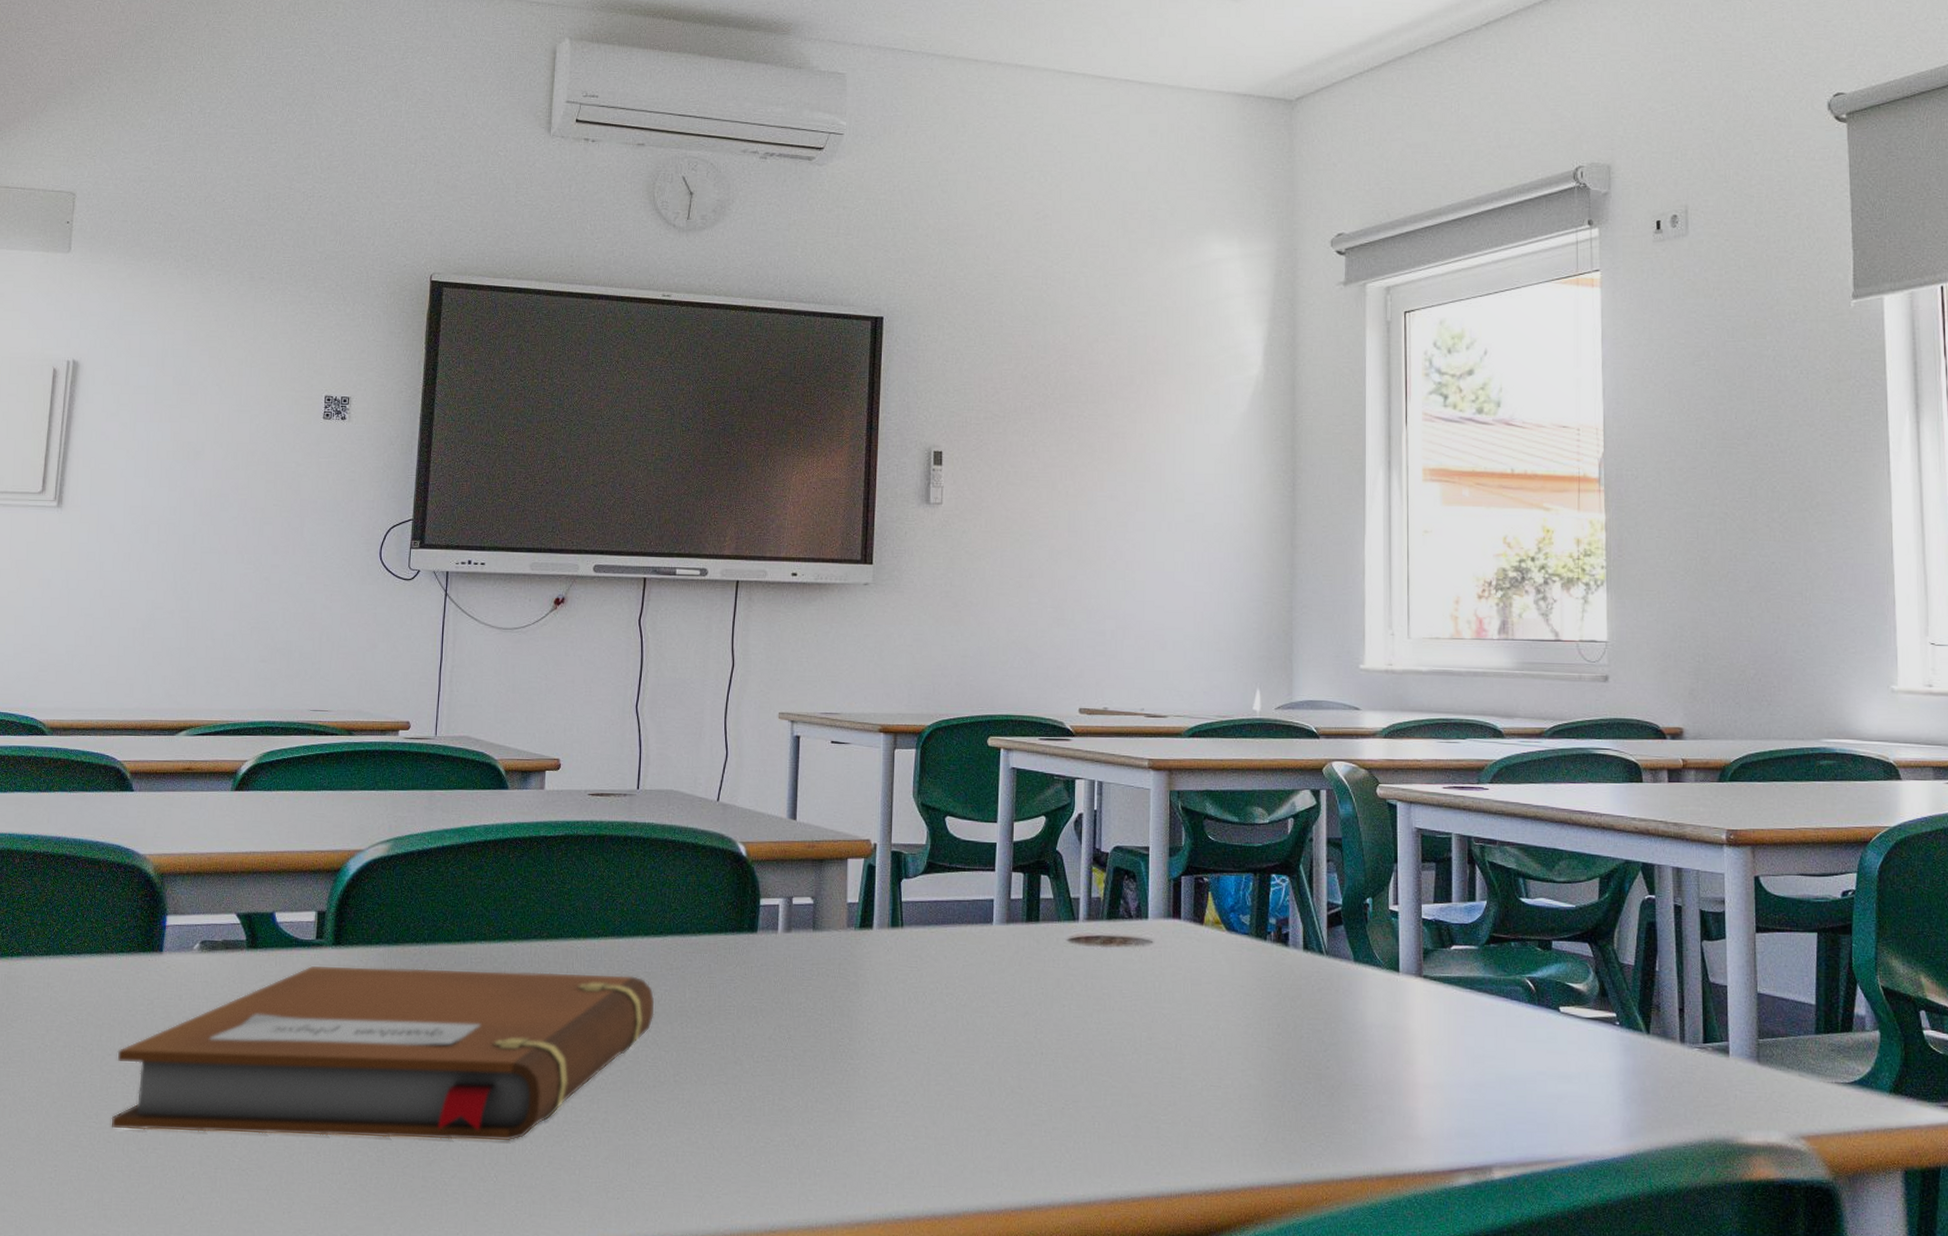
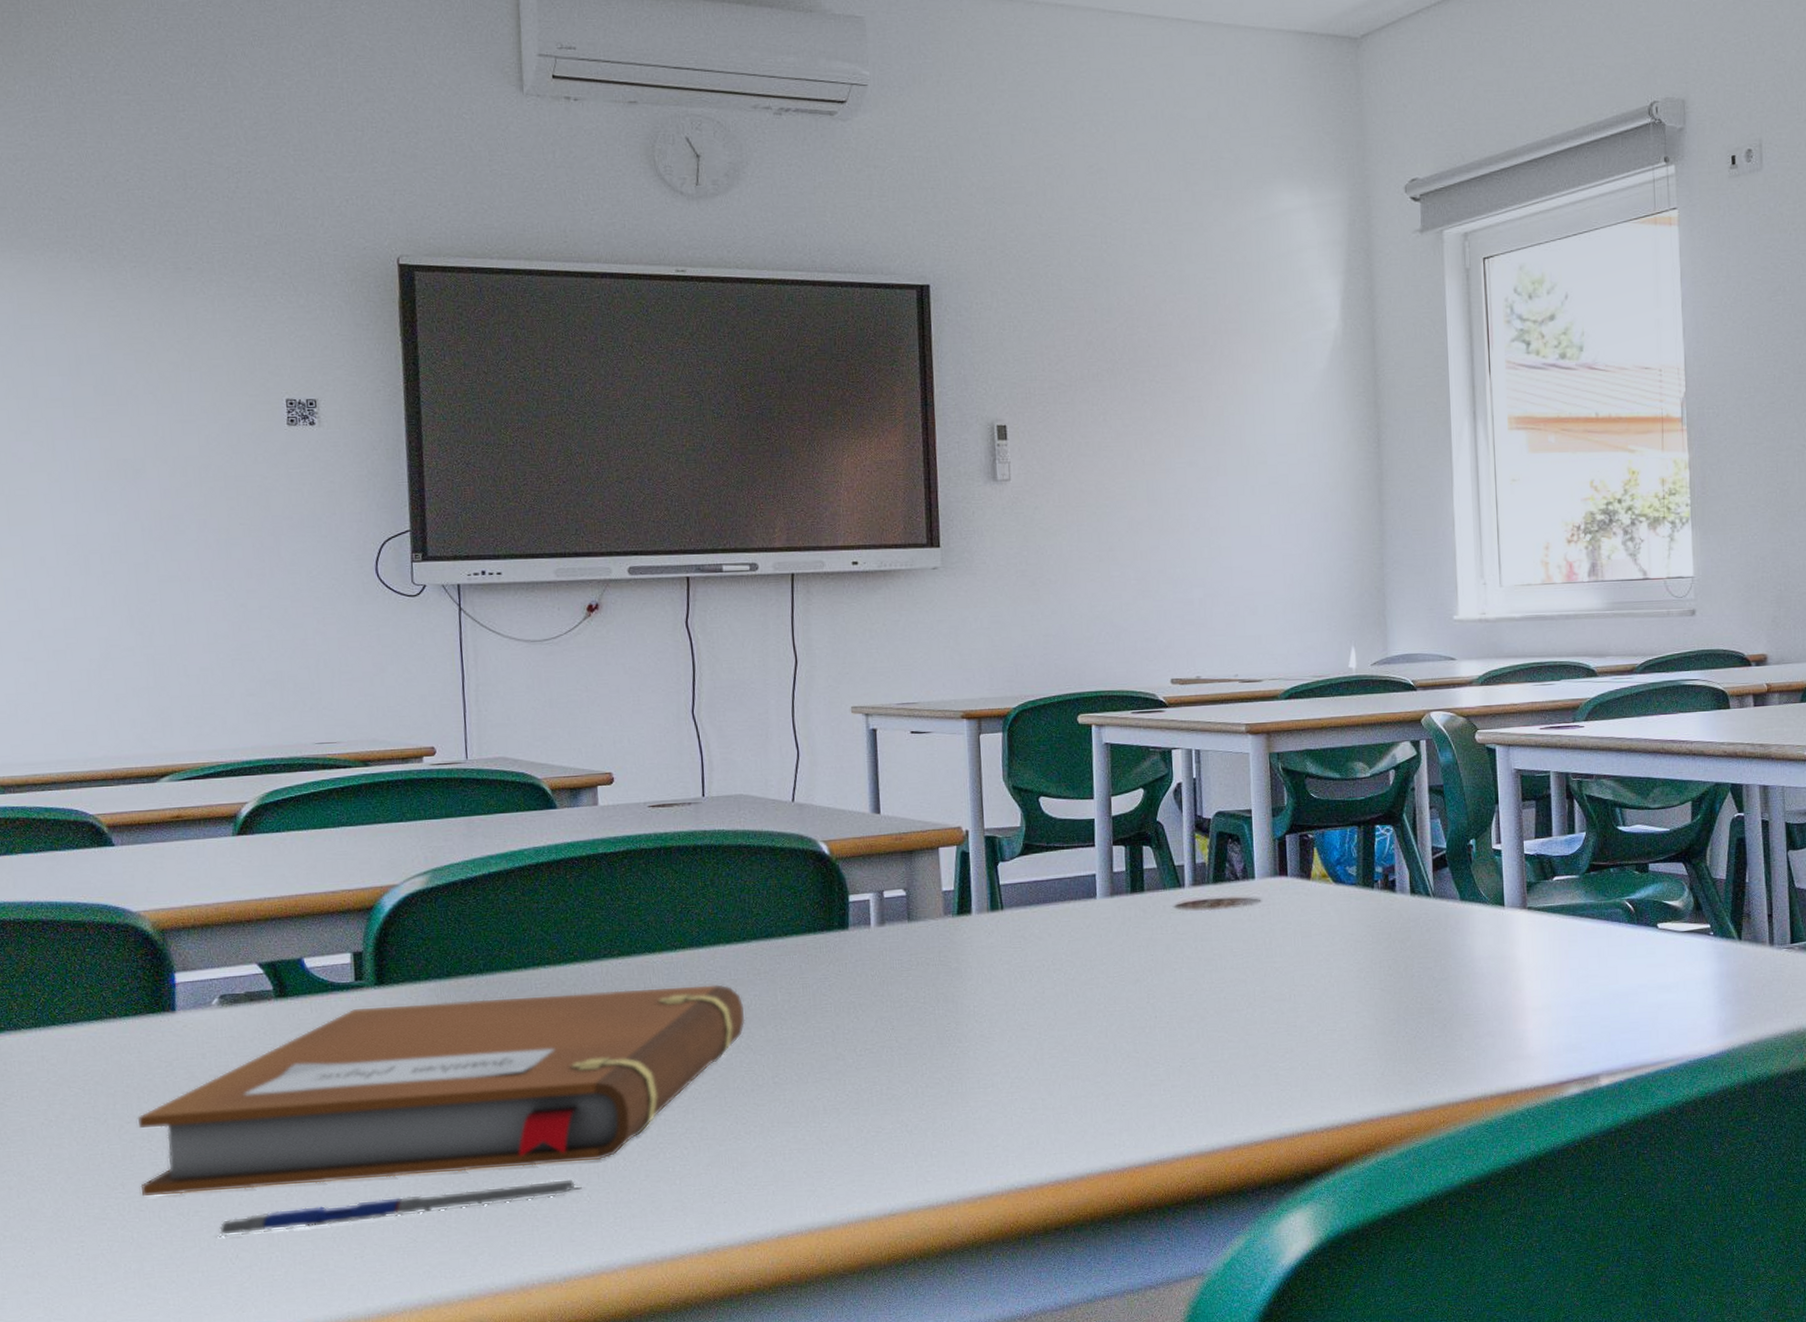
pen: none [167,1156,490,1177] -> present [215,1179,582,1238]

